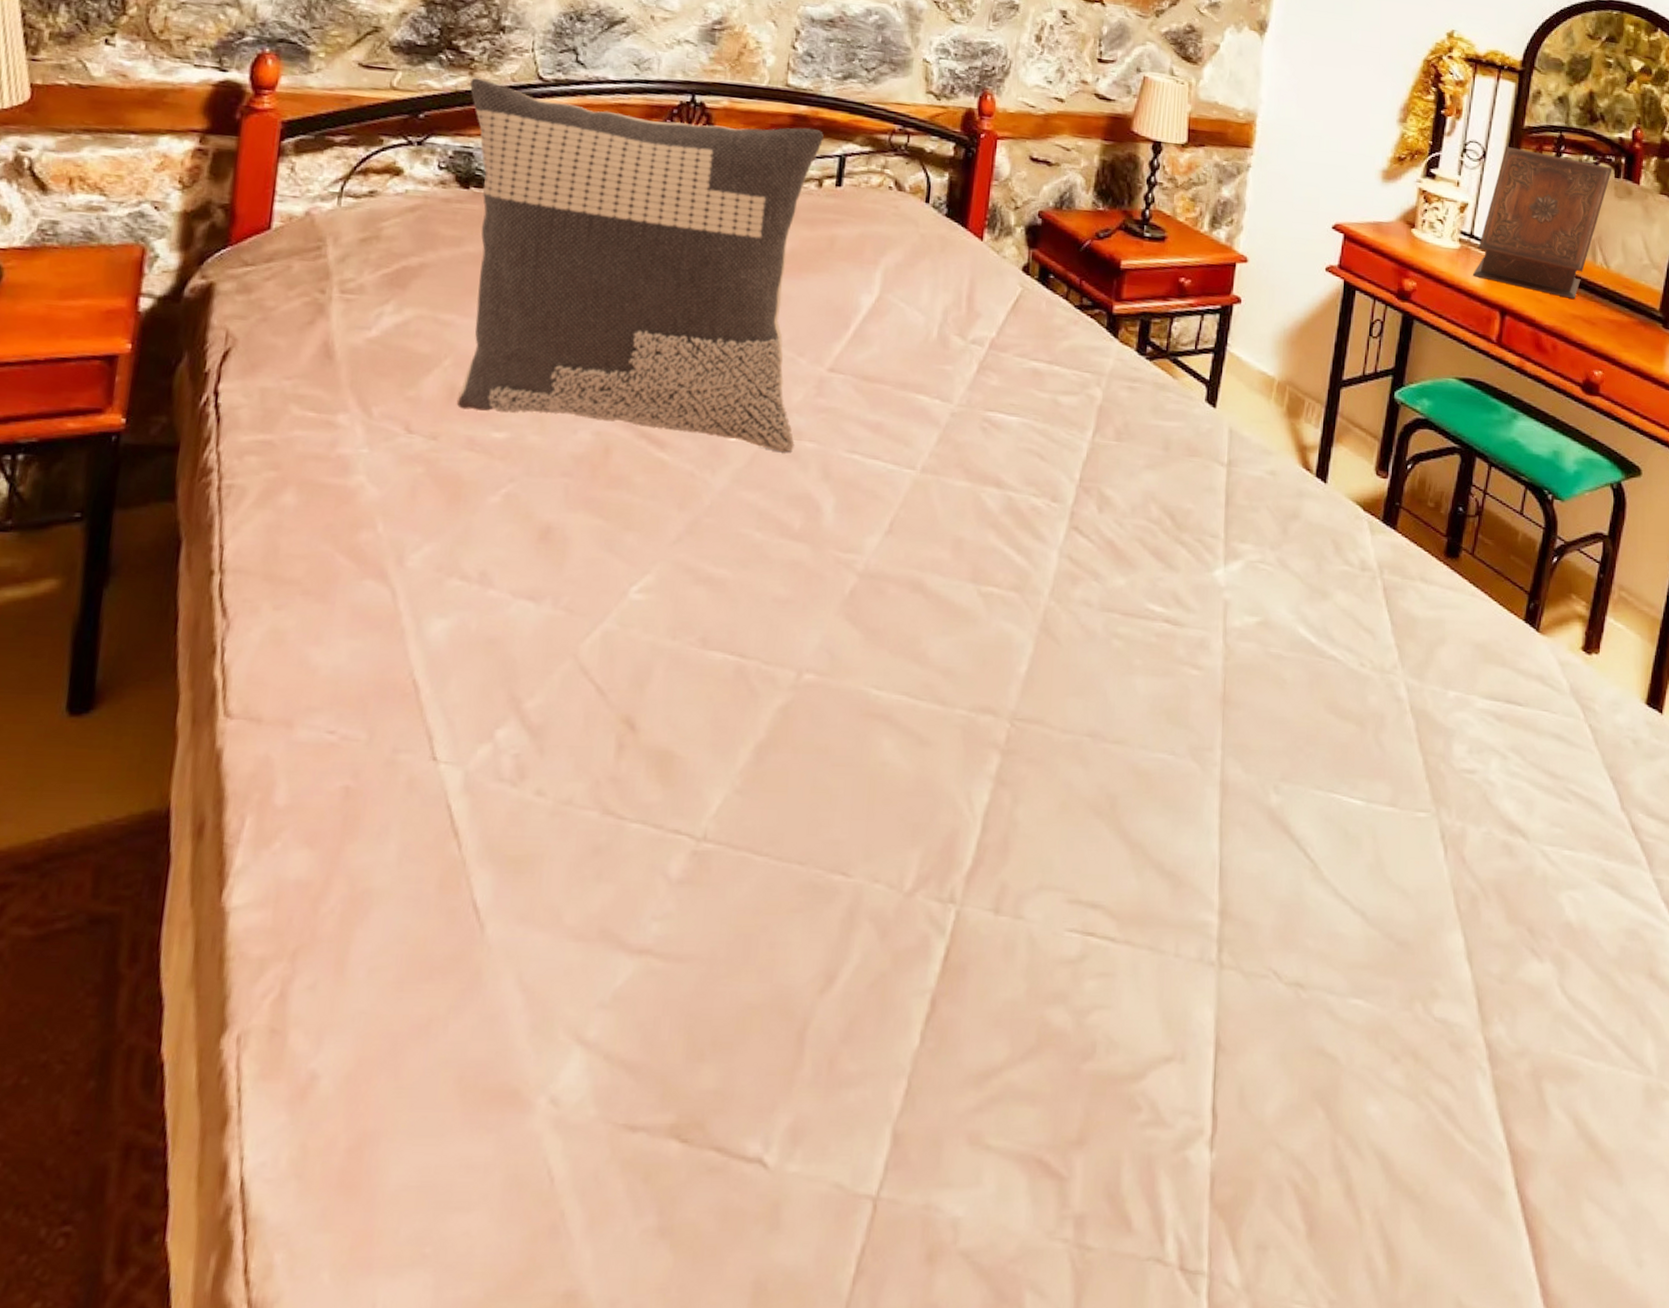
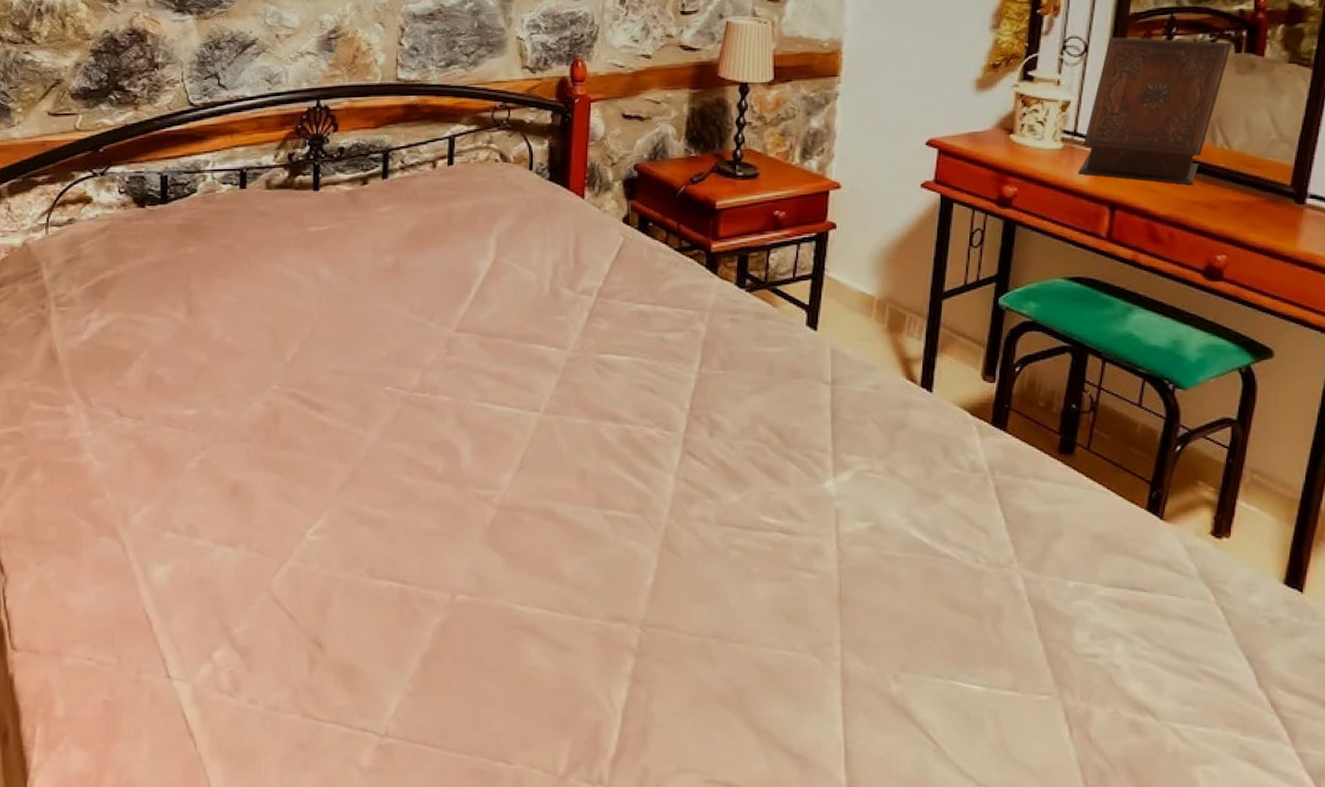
pillow: present [456,78,824,453] -> none [136,111,433,407]

